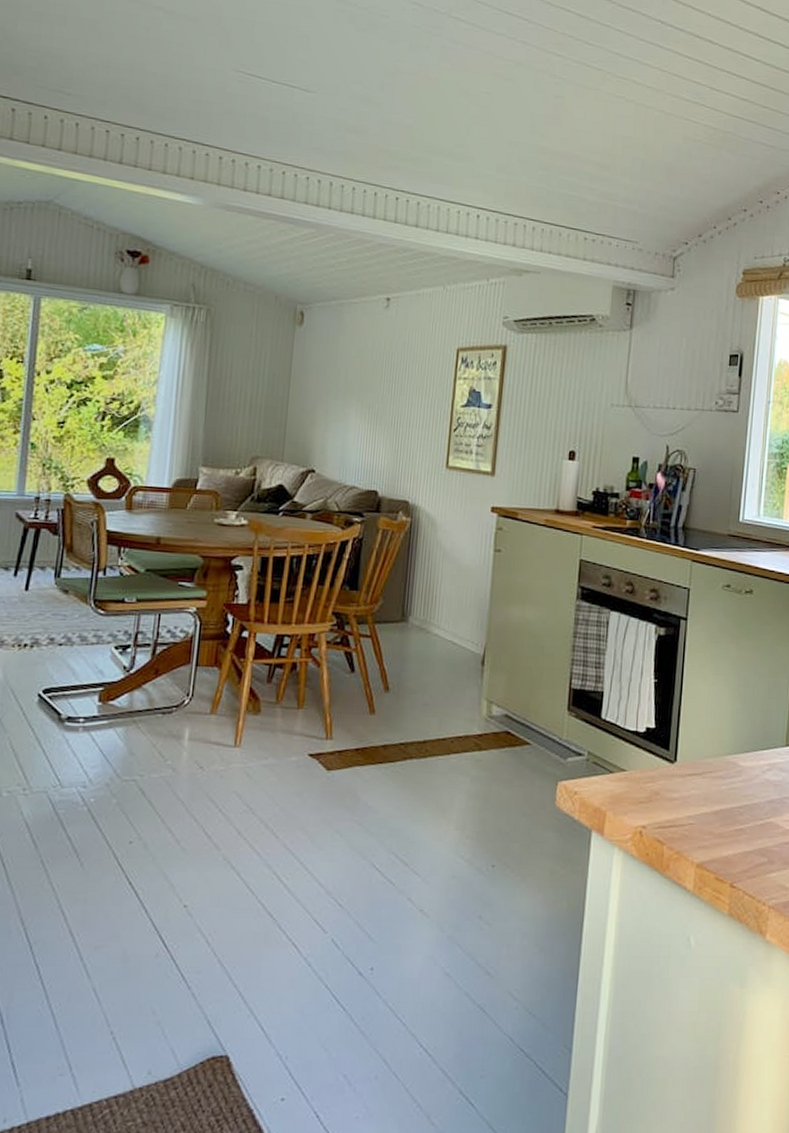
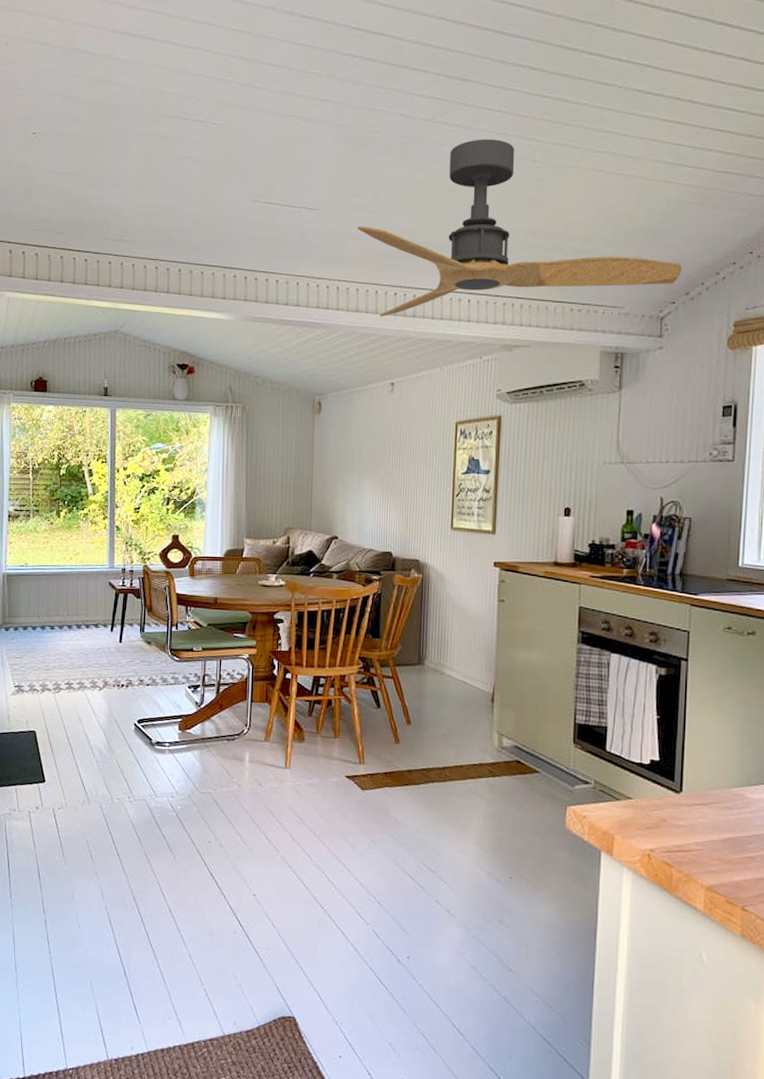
ceiling fan: none [357,43,696,224] -> present [357,138,682,317]

